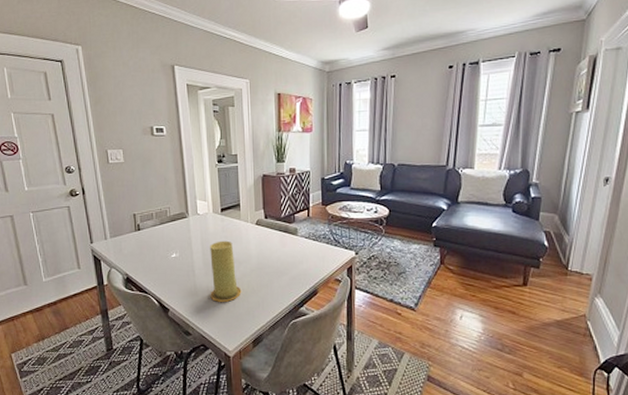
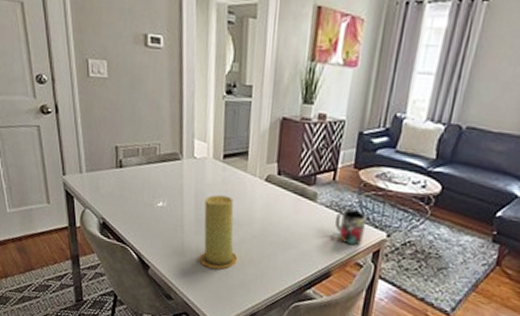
mug: none [314,237,338,266] -> present [334,209,368,246]

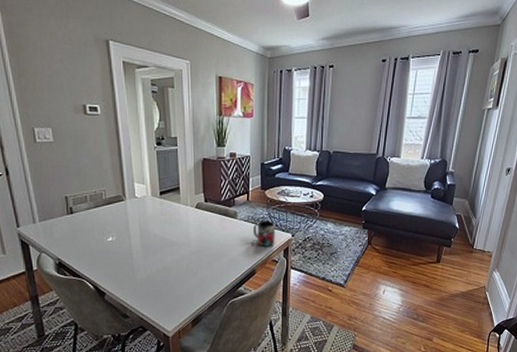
candle: present [199,194,238,269] -> none [148,224,181,284]

